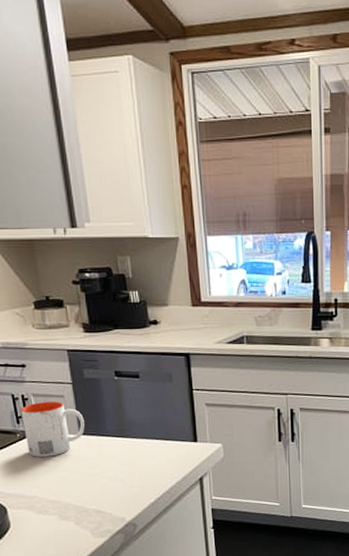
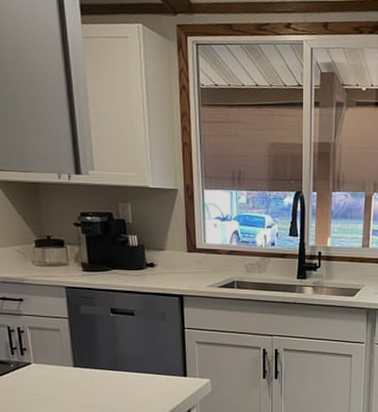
mug: present [21,401,85,457] -> none [16,335,78,387]

